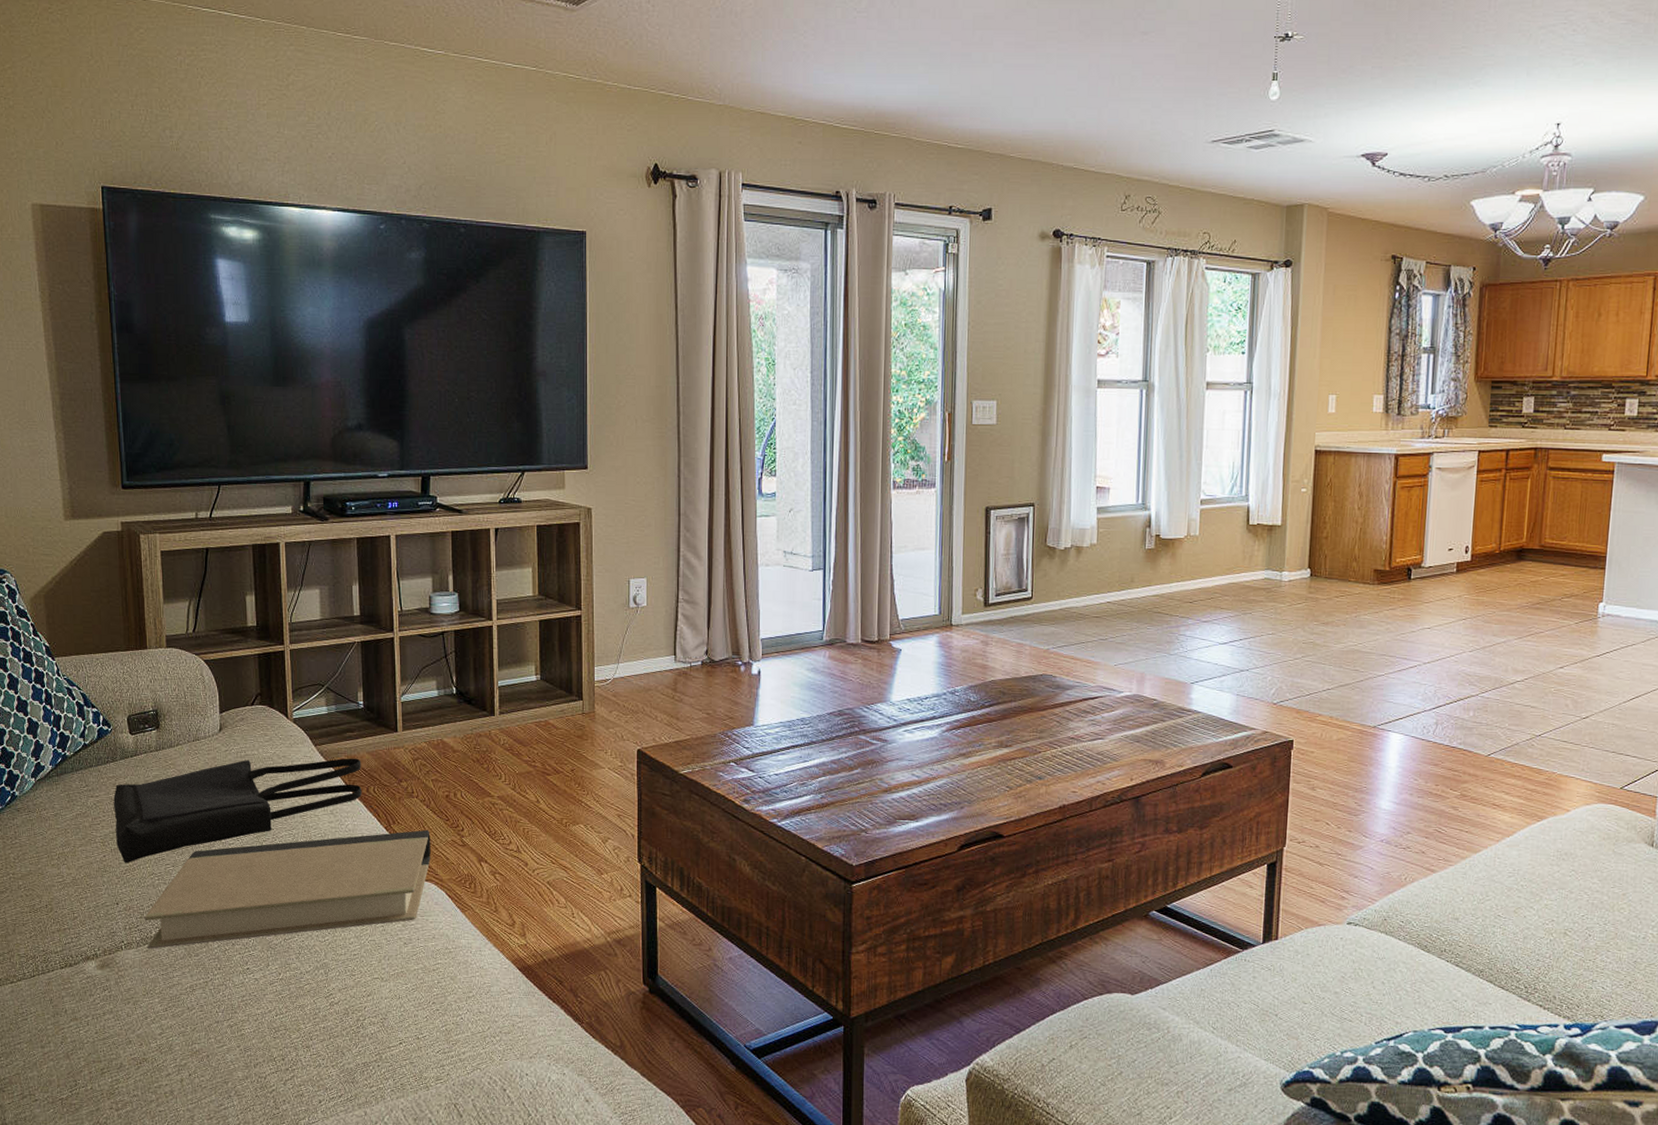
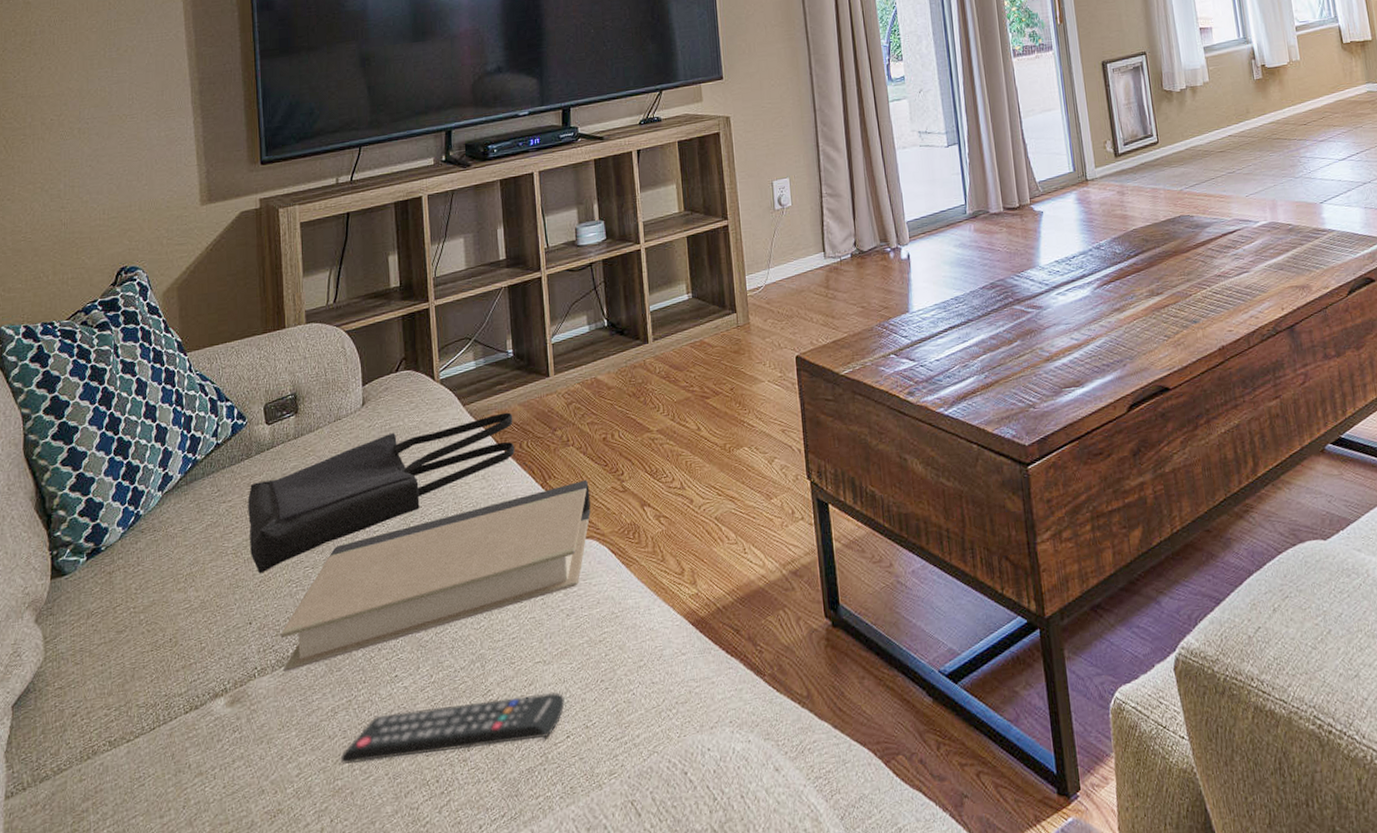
remote control: none [197,998,399,1041] -> present [340,692,565,764]

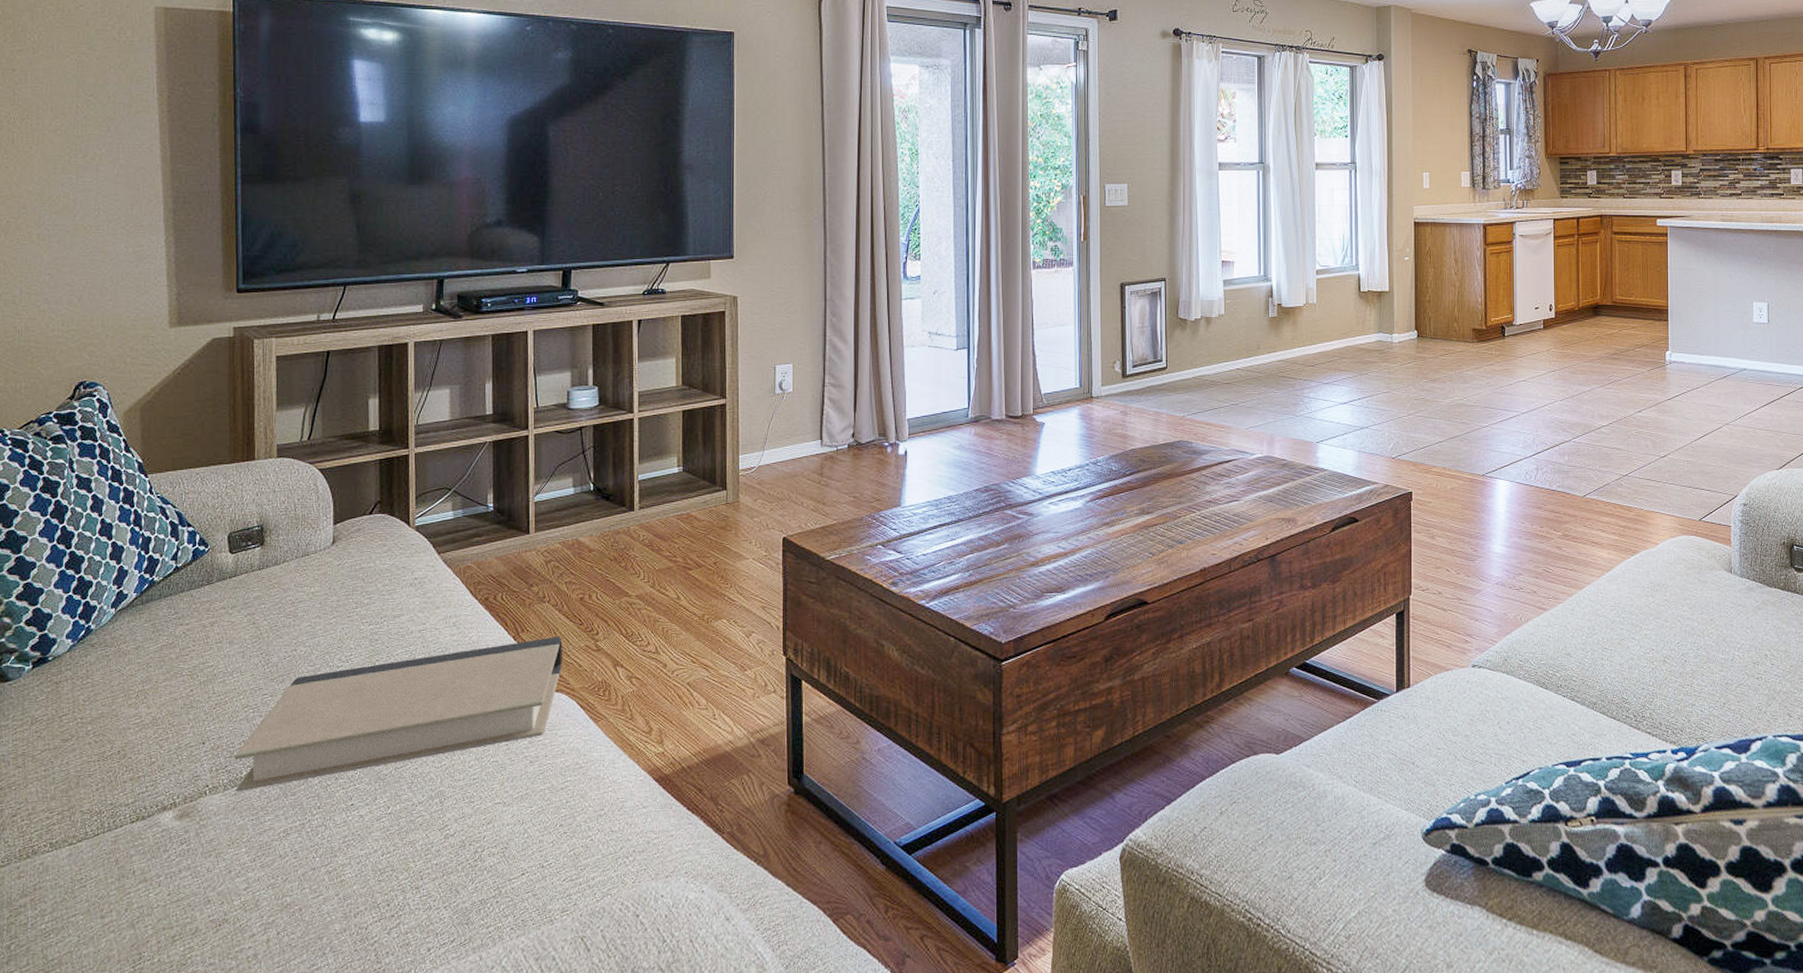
tote bag: present [248,412,515,574] -> none [206,564,489,697]
remote control: present [340,692,565,764] -> none [290,831,522,883]

